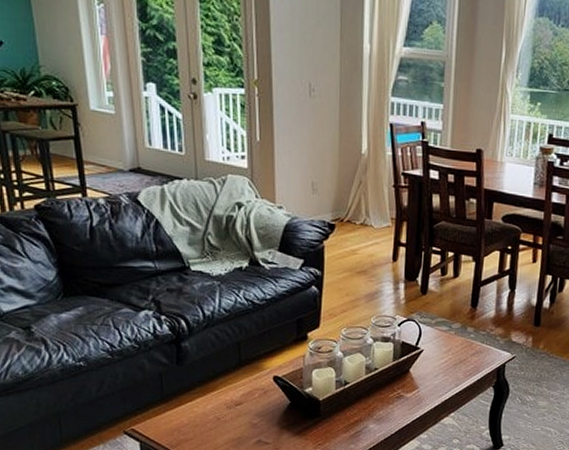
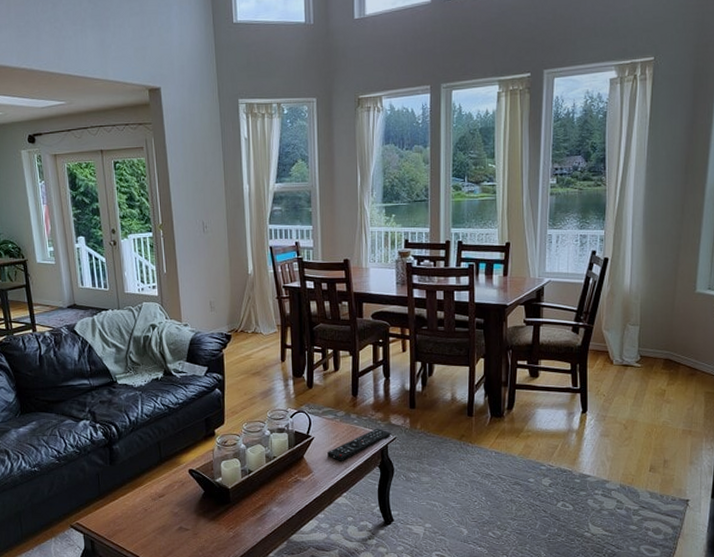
remote control: none [437,344,511,380] -> present [327,428,391,462]

